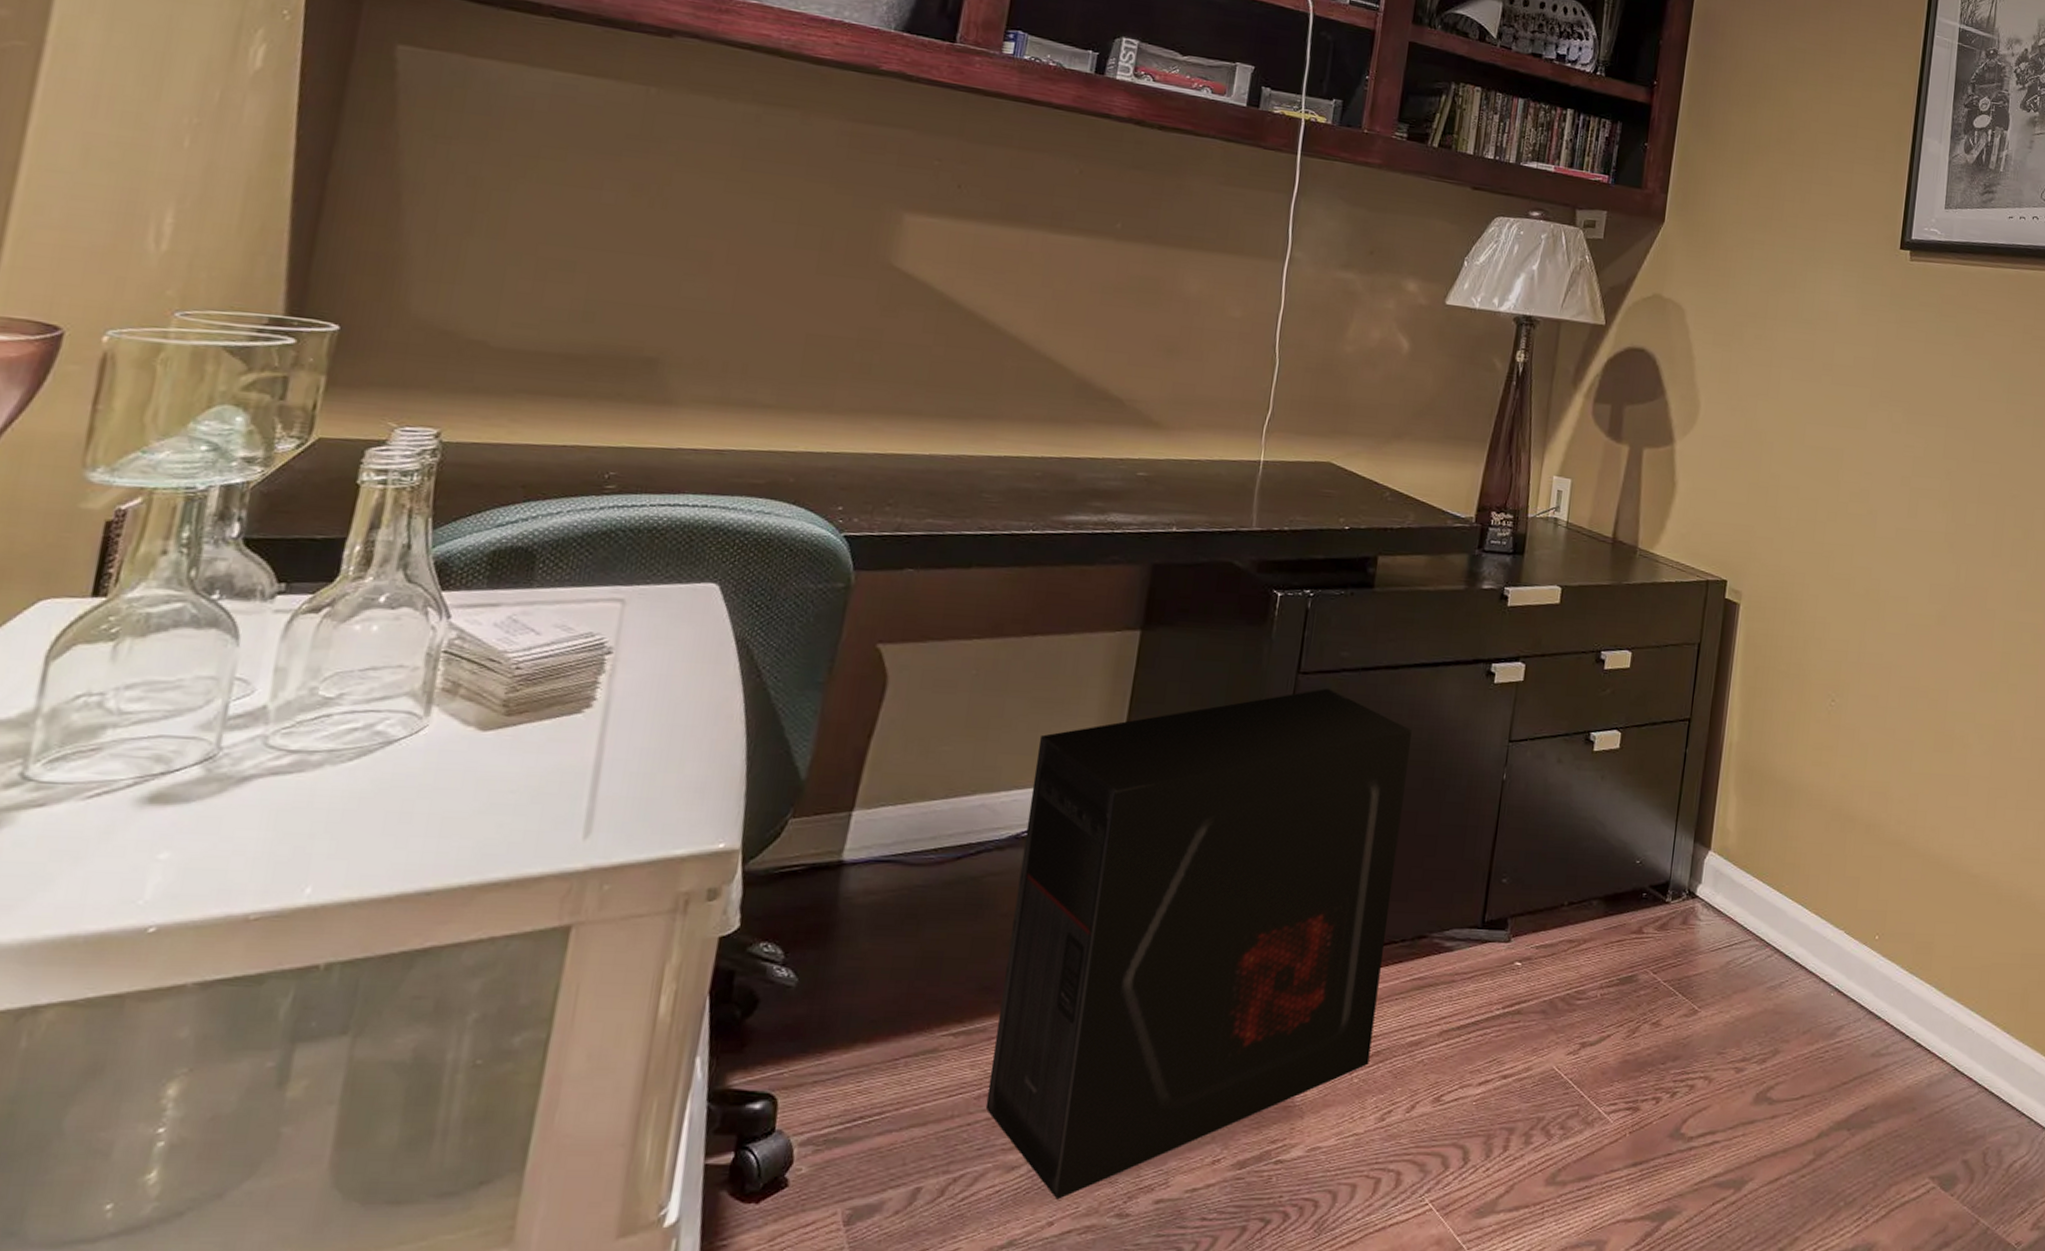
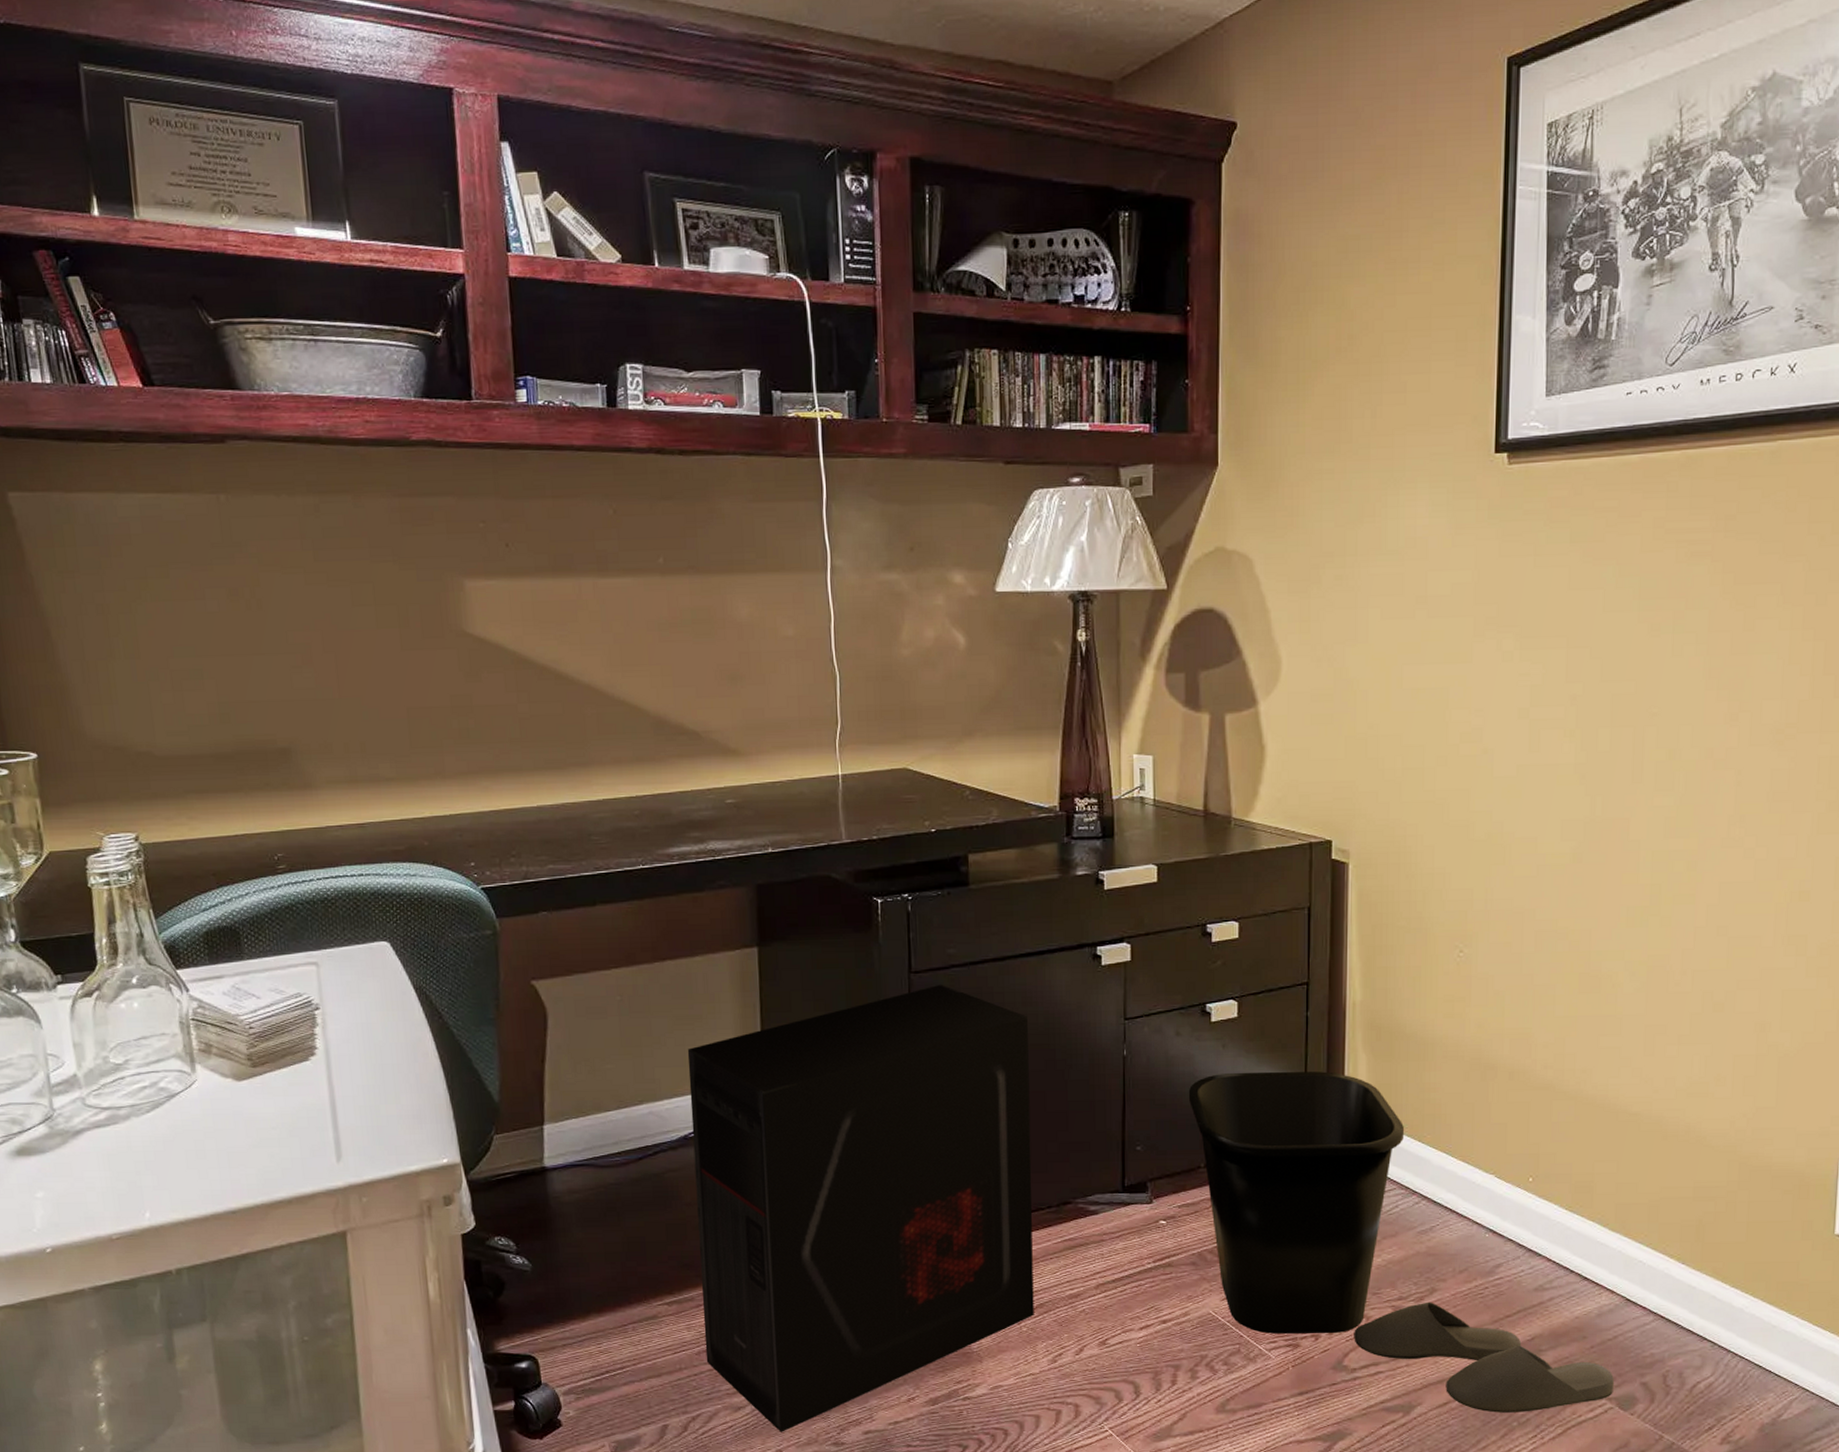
waste bin: none [1561,805,1766,1096] -> present [1188,1071,1405,1334]
slippers: none [1694,1064,1938,1191] -> present [1354,1301,1614,1413]

